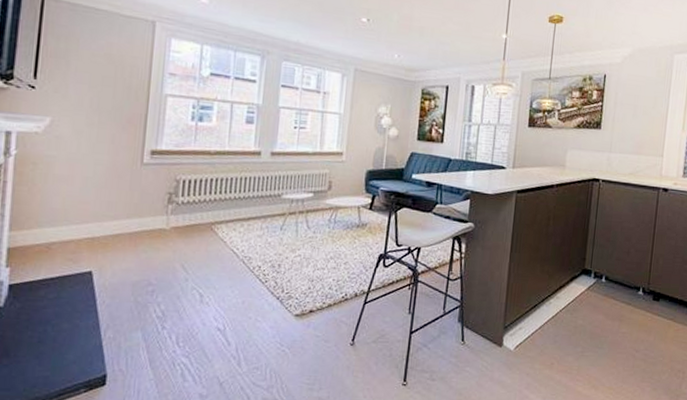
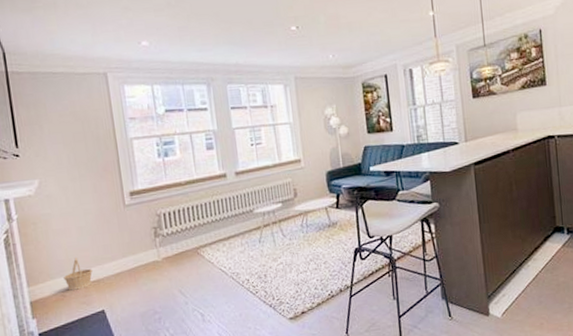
basket: none [53,209,88,244] -> present [63,258,92,291]

